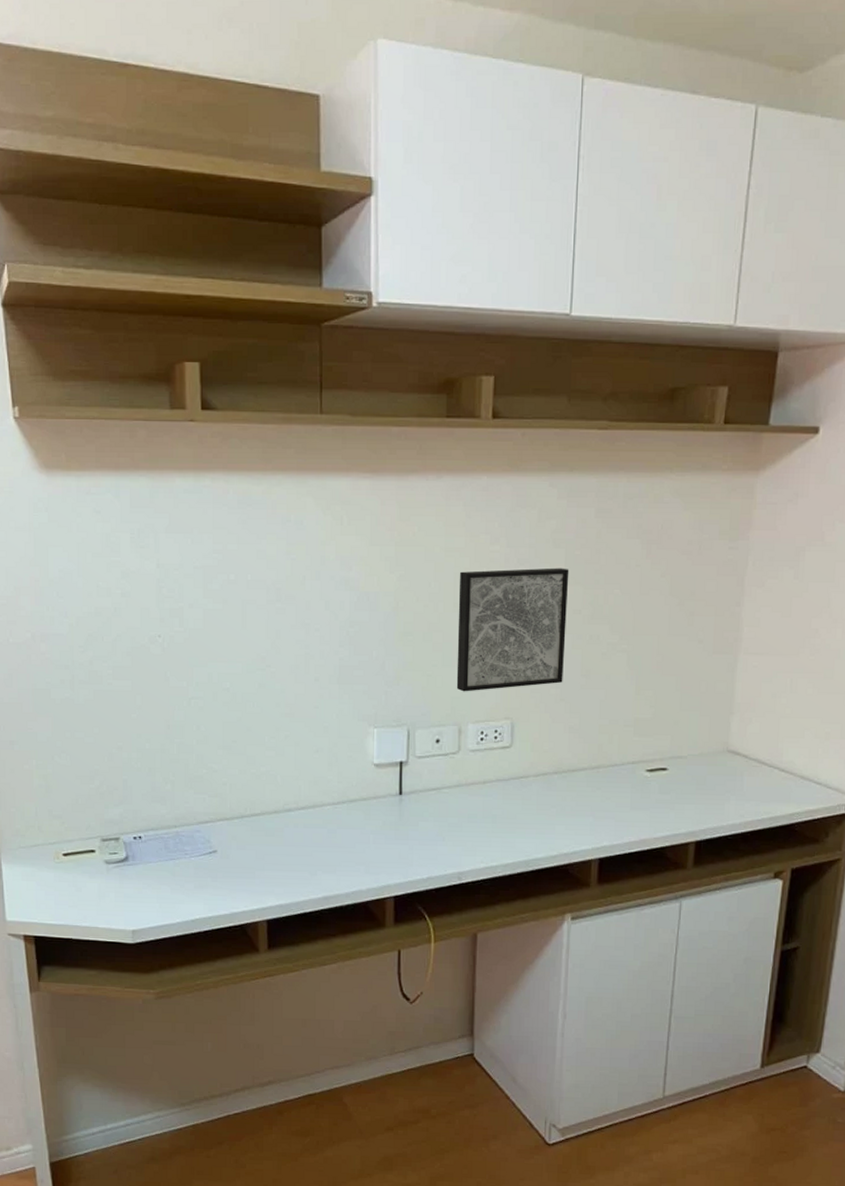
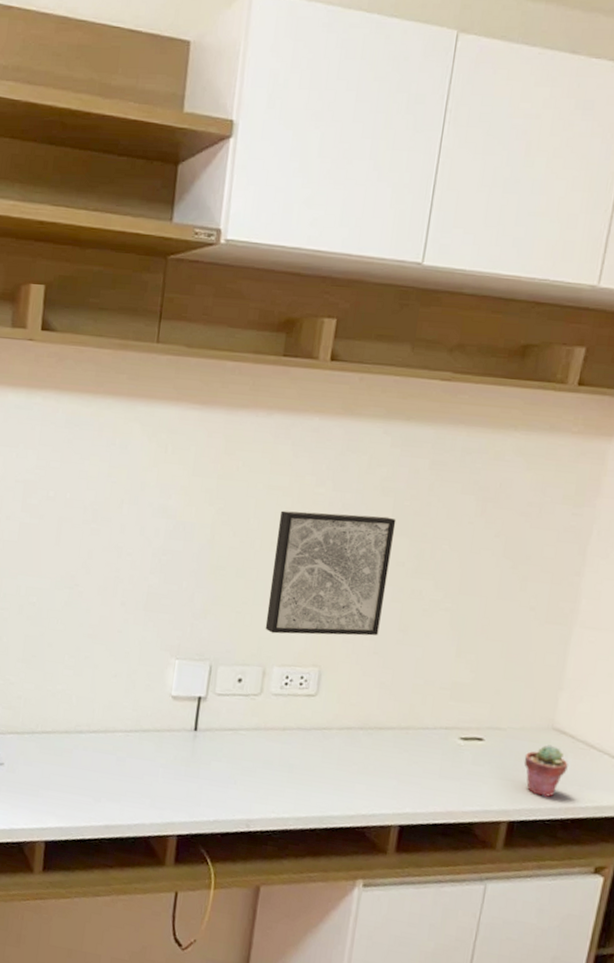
potted succulent: none [705,766,744,815] -> present [523,745,568,798]

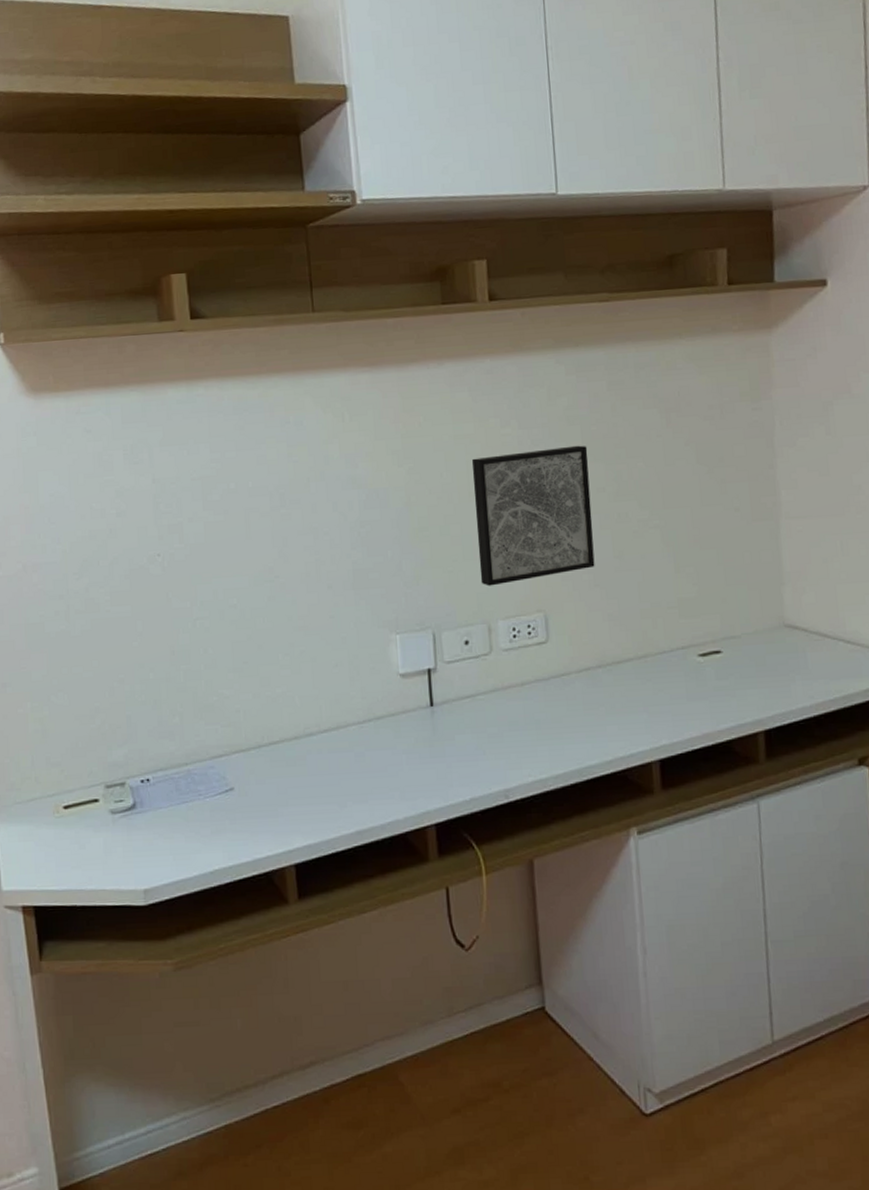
potted succulent: present [523,745,568,798] -> none [764,643,808,698]

